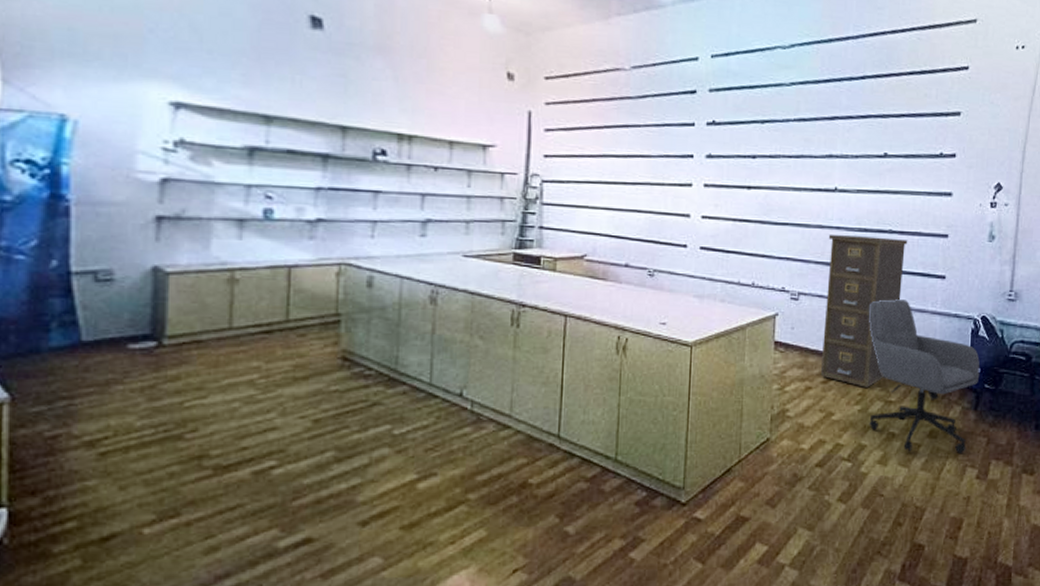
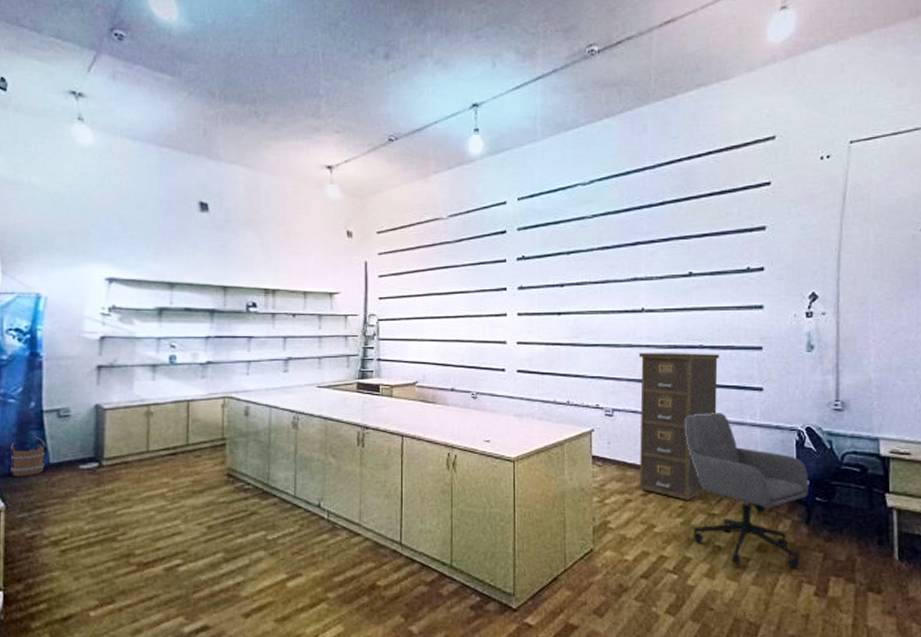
bucket: none [17,305,75,358] -> present [10,436,46,476]

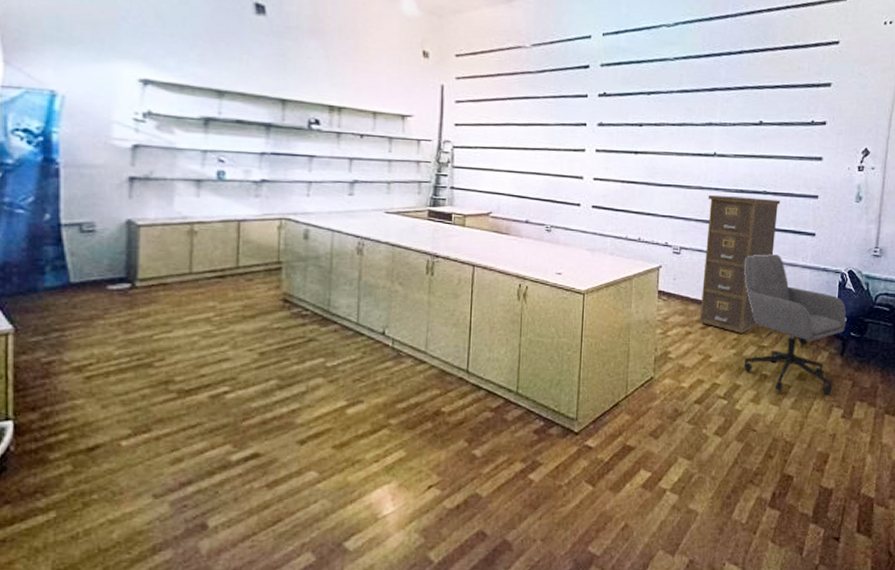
bucket: present [10,436,46,476] -> none [19,252,65,296]

